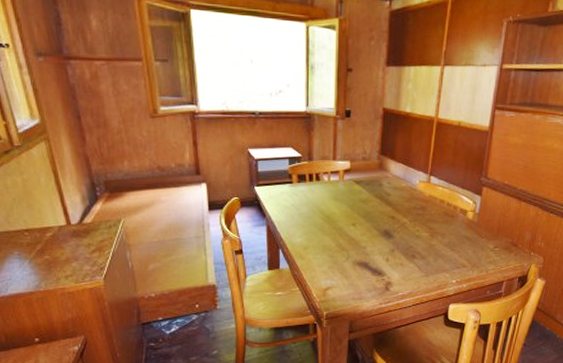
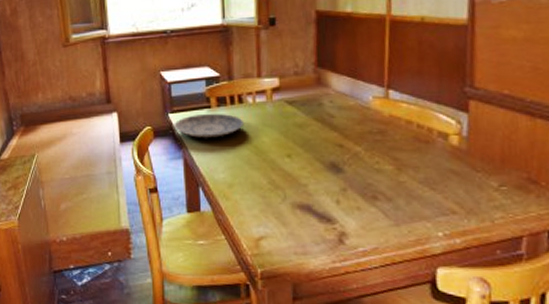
plate: none [259,187,319,209] -> present [174,113,243,138]

